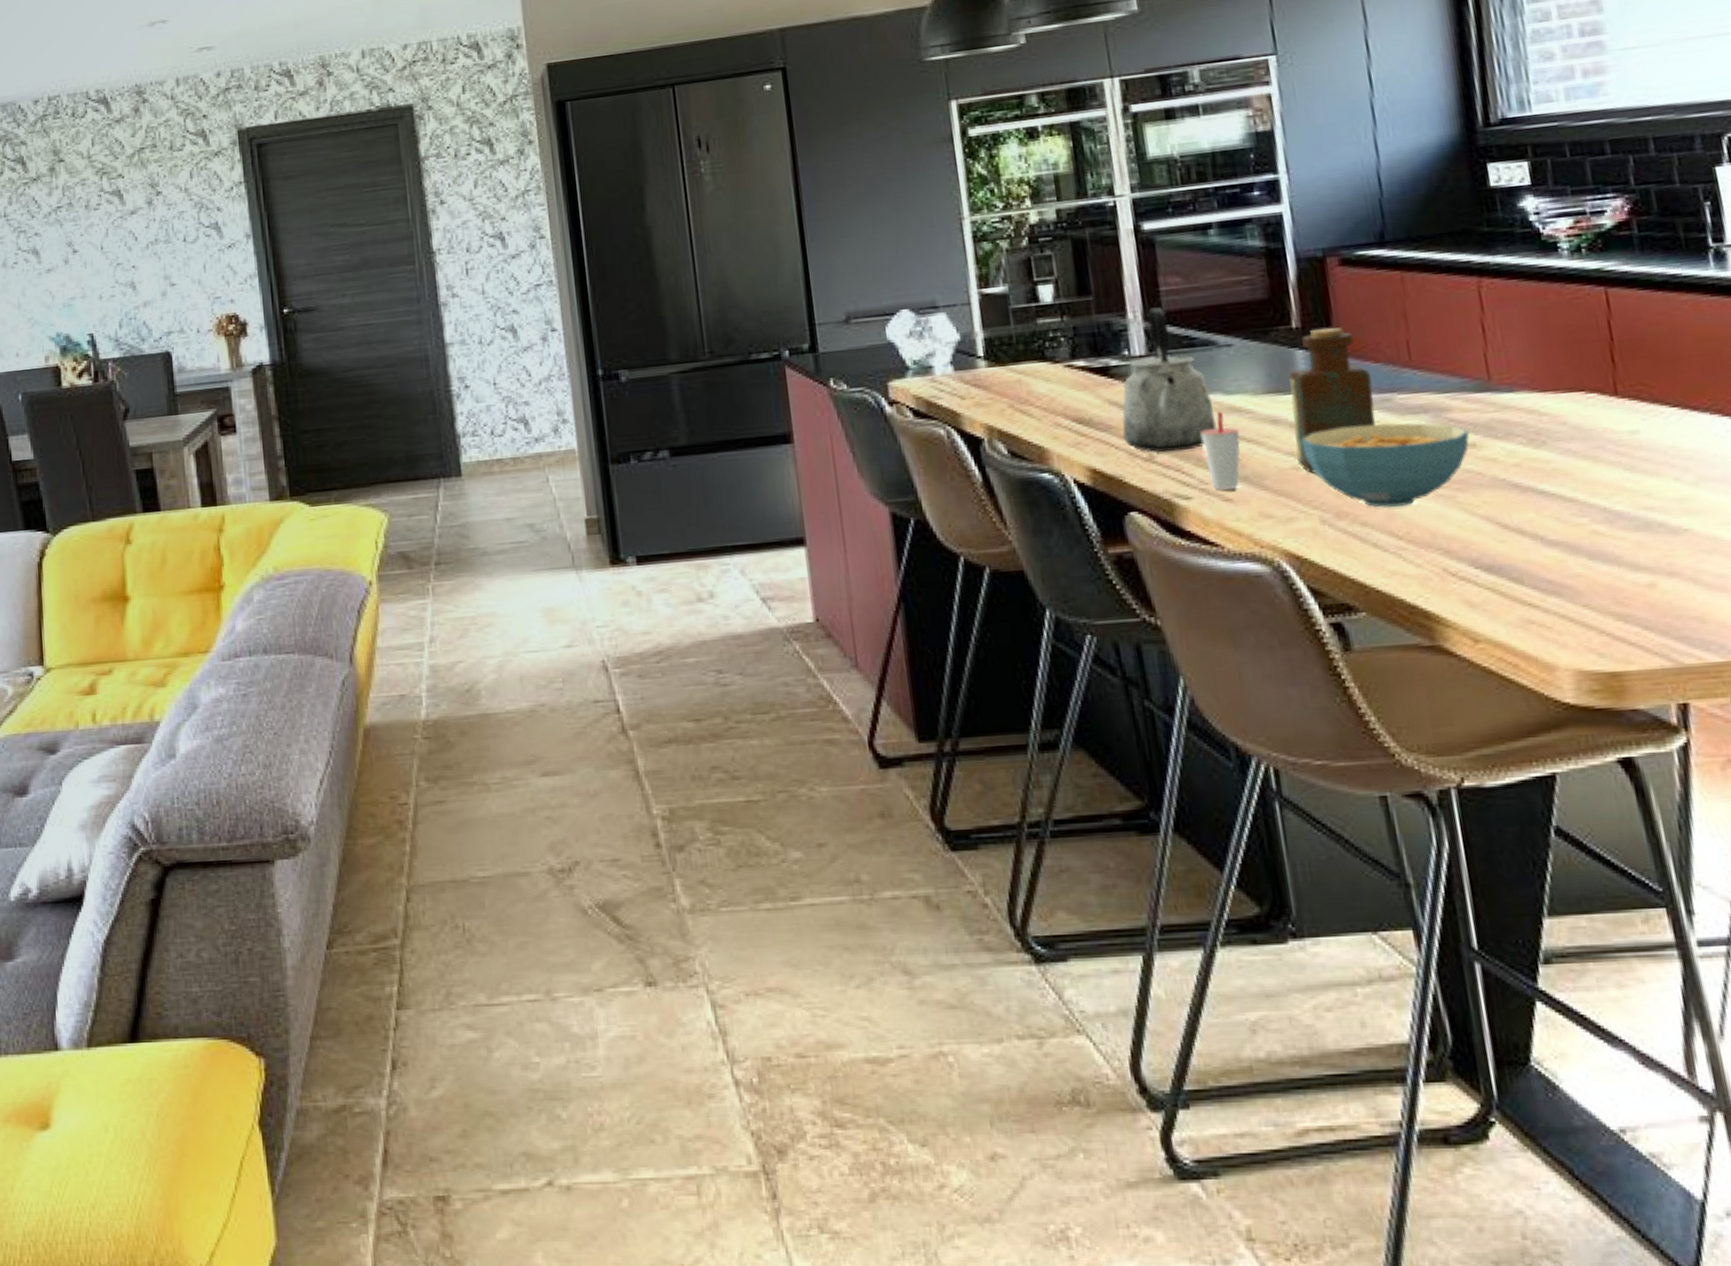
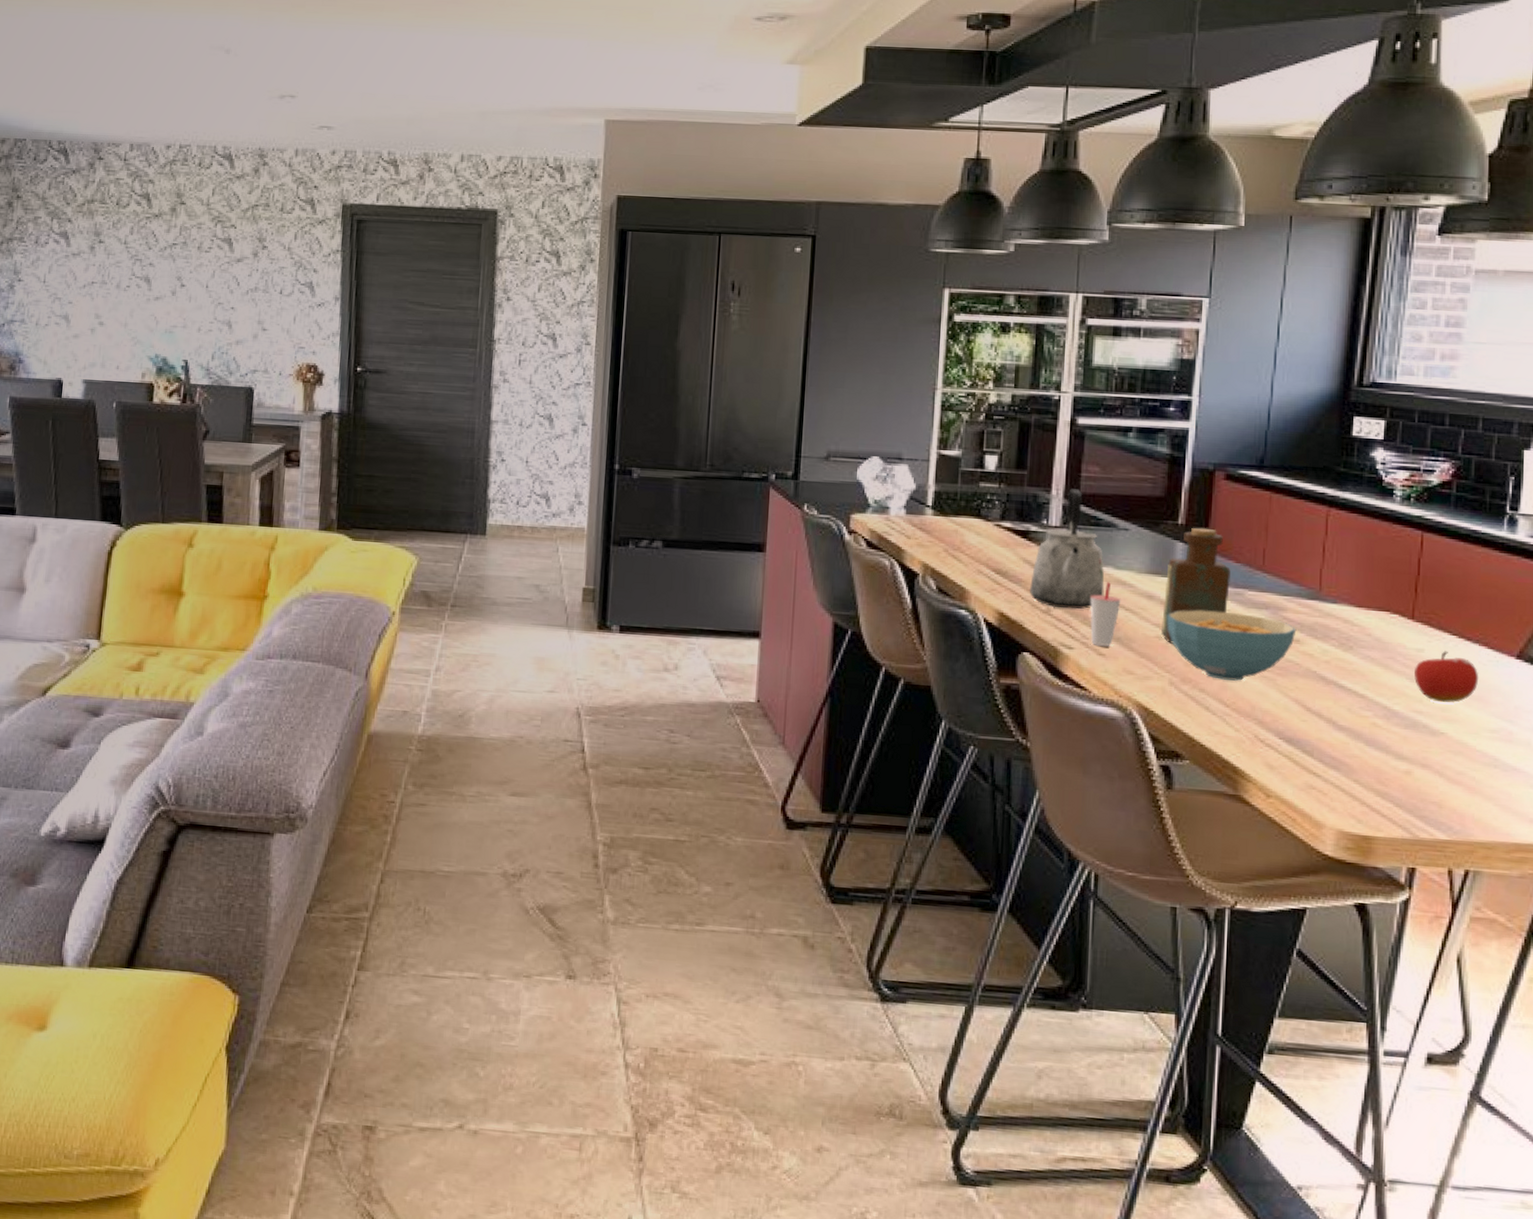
fruit: none [1632,427,1720,493] -> present [1414,651,1479,703]

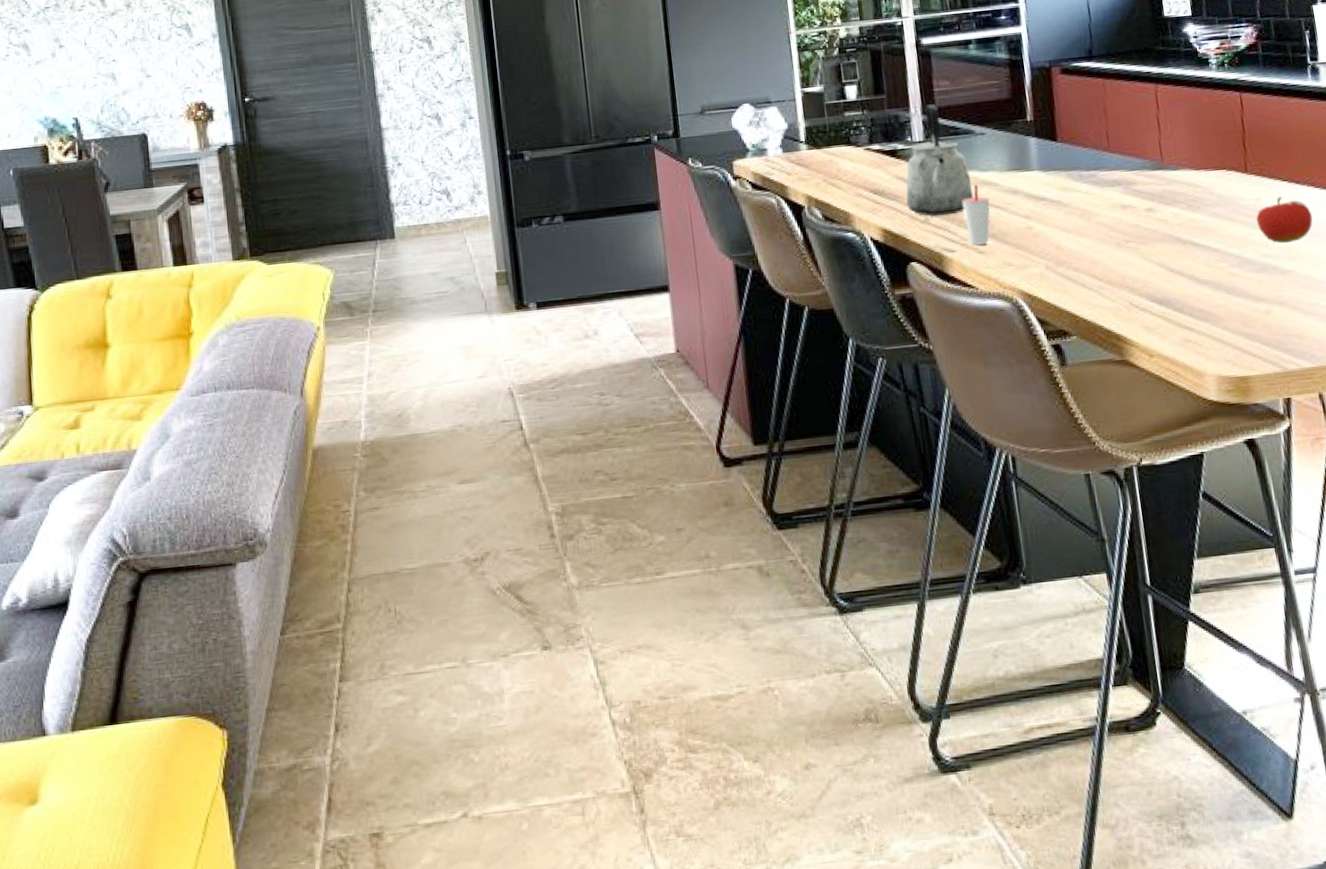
bottle: present [1161,527,1231,644] -> none [1025,120,1084,232]
cereal bowl: present [1167,610,1297,681] -> none [1033,193,1149,257]

